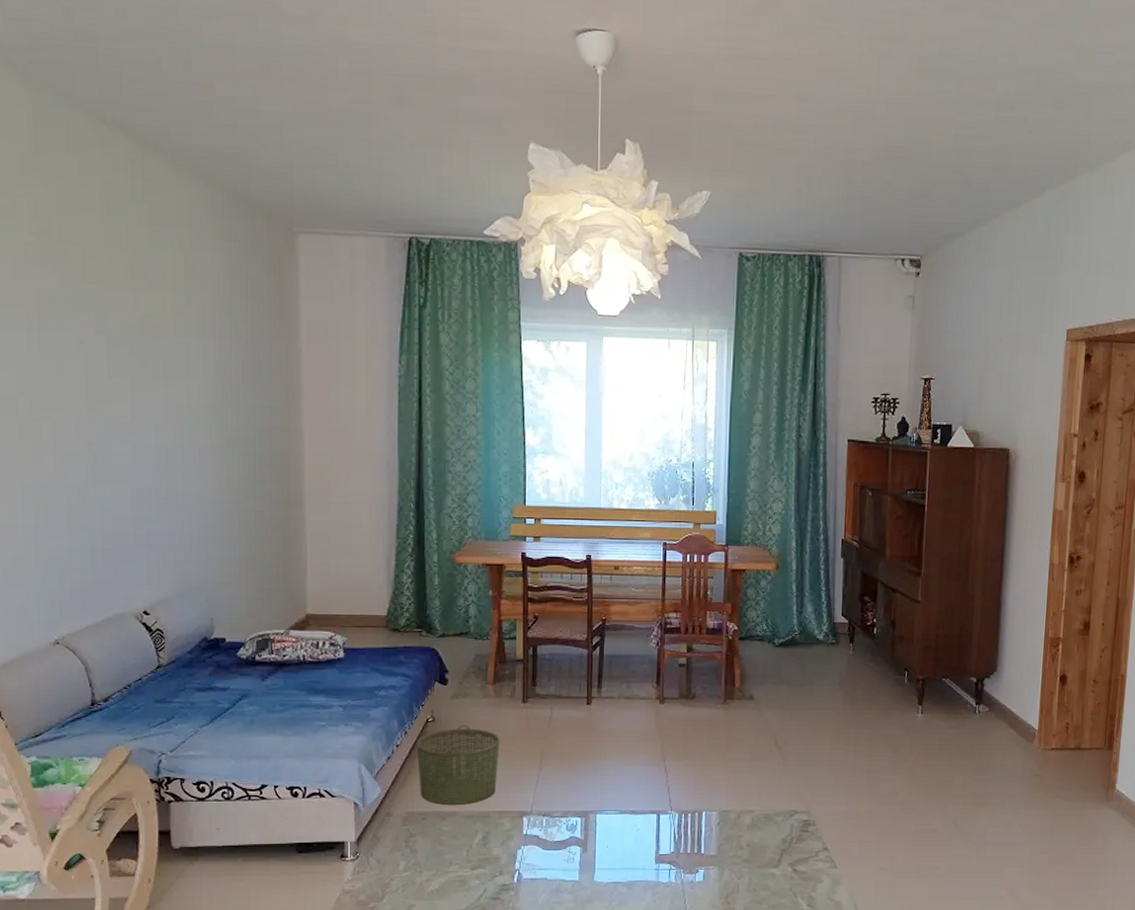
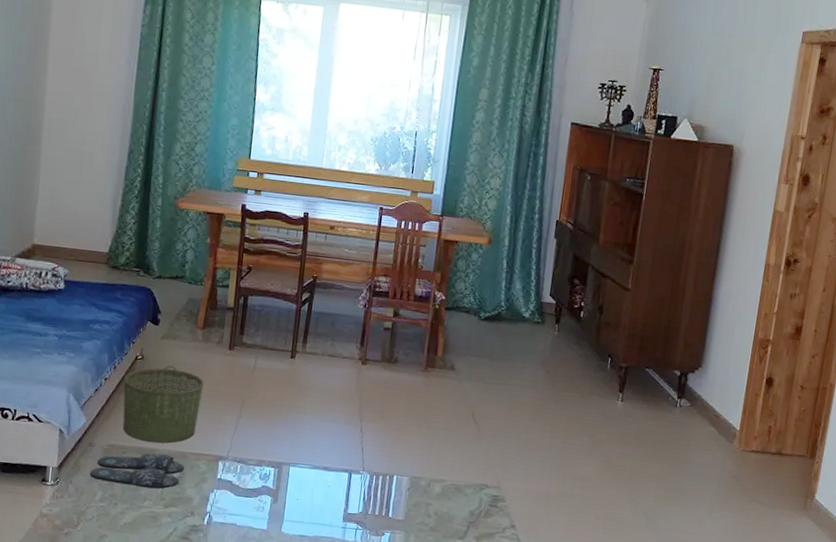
slippers: none [391,815,489,852] -> present [90,453,185,489]

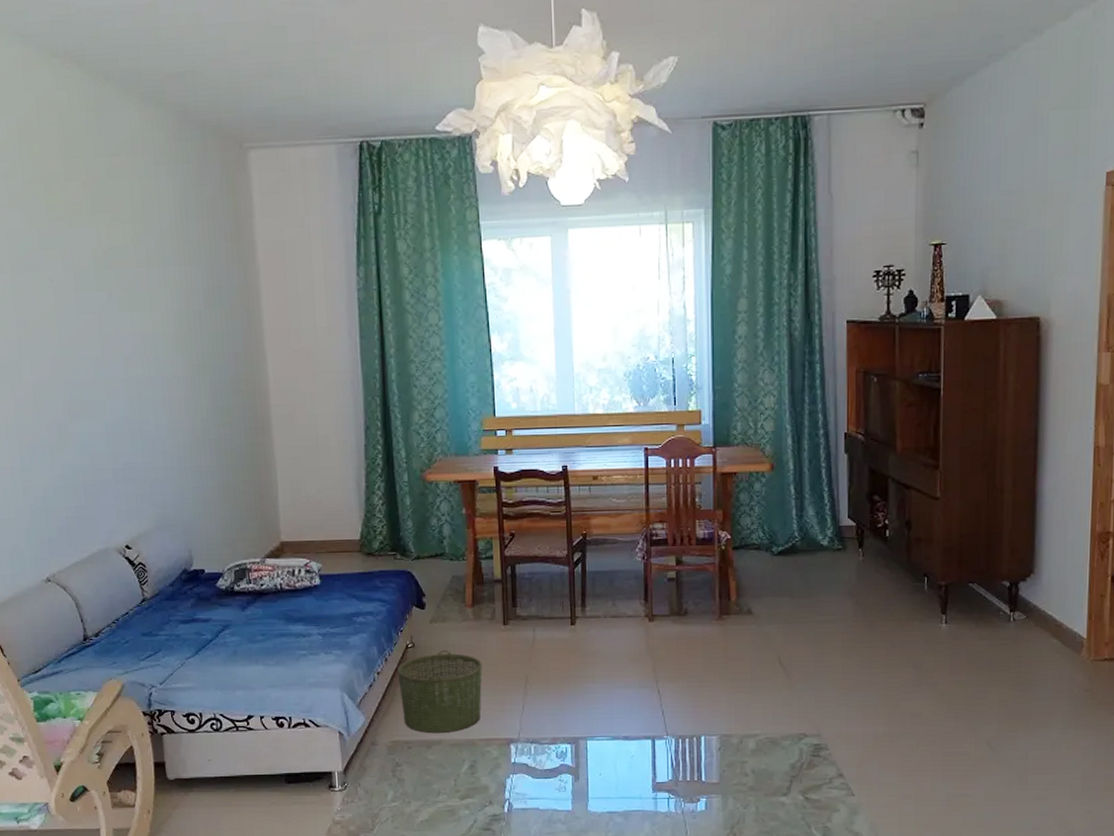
slippers: present [90,453,185,489] -> none [377,743,476,782]

